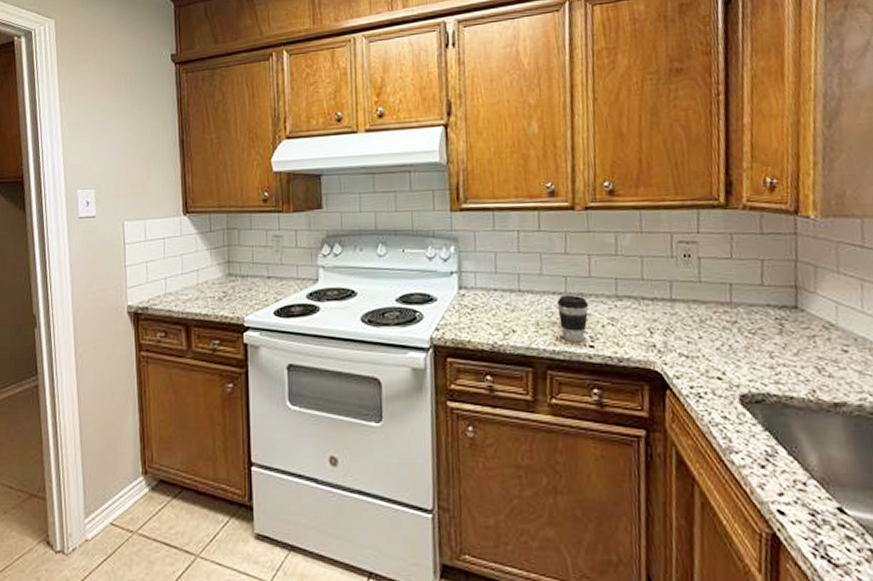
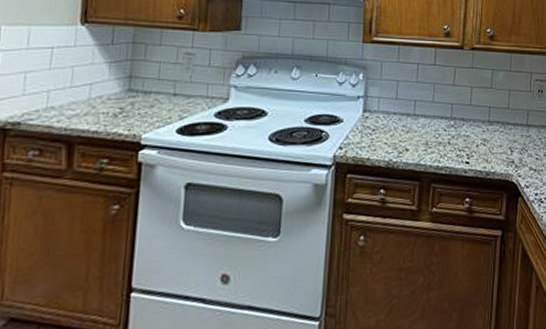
coffee cup: present [556,294,589,343] -> none [443,119,468,160]

